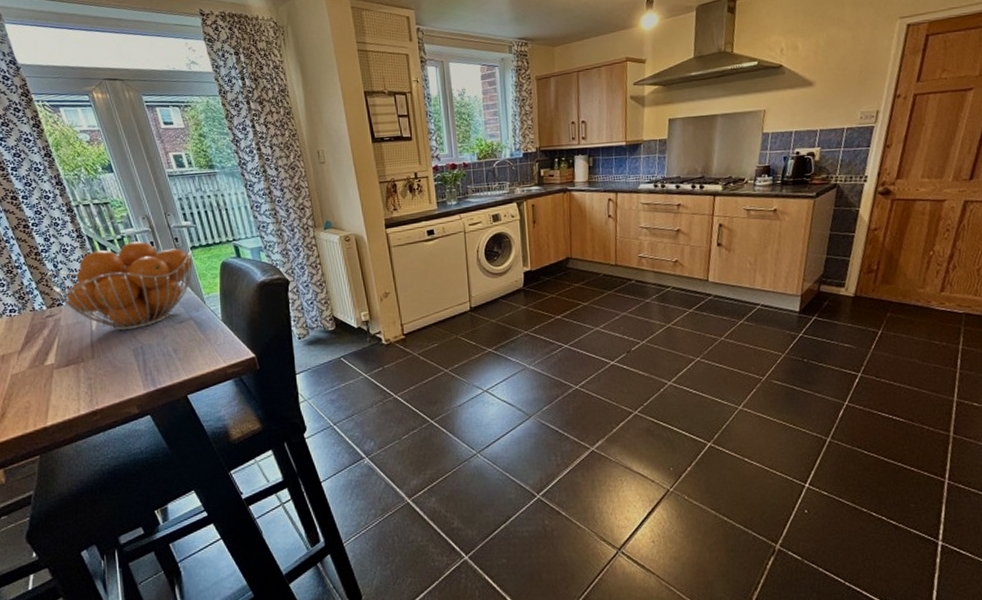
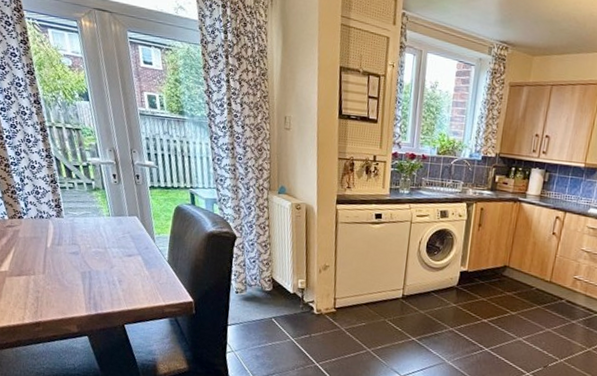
fruit basket: present [46,241,192,331] -> none [12,171,150,254]

